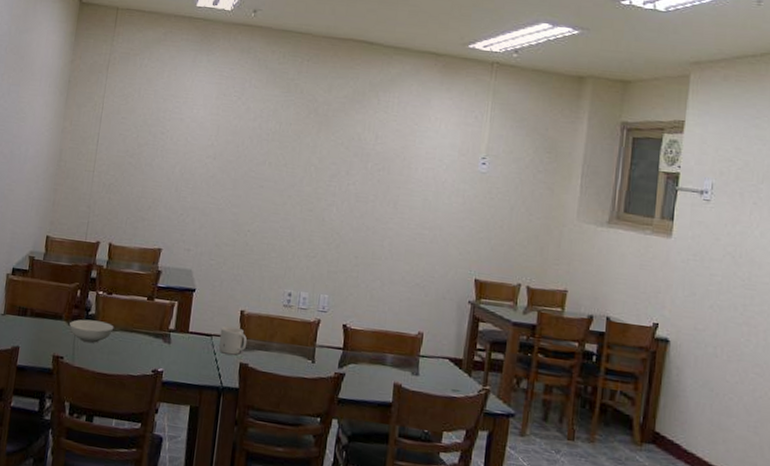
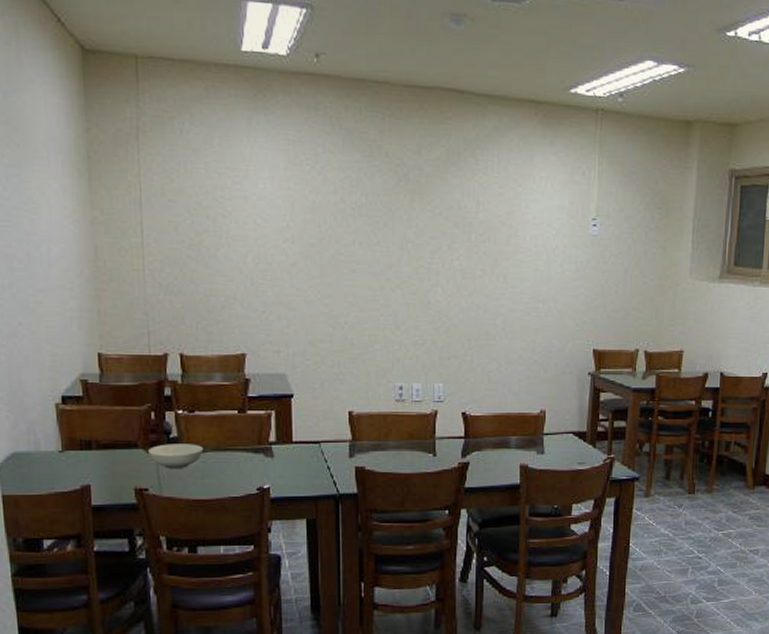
mug: present [219,326,248,355] -> none [328,430,361,460]

